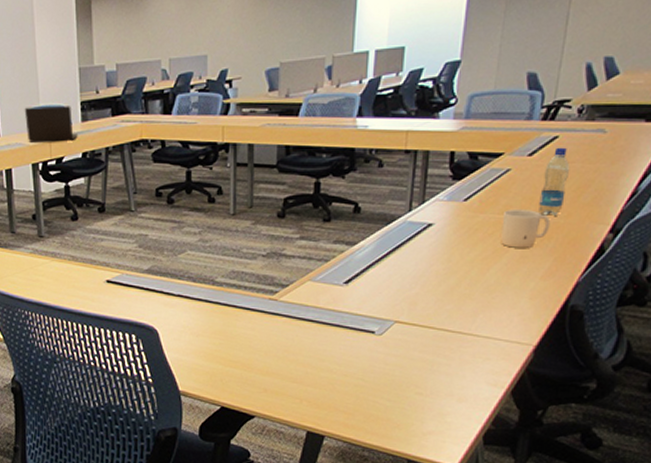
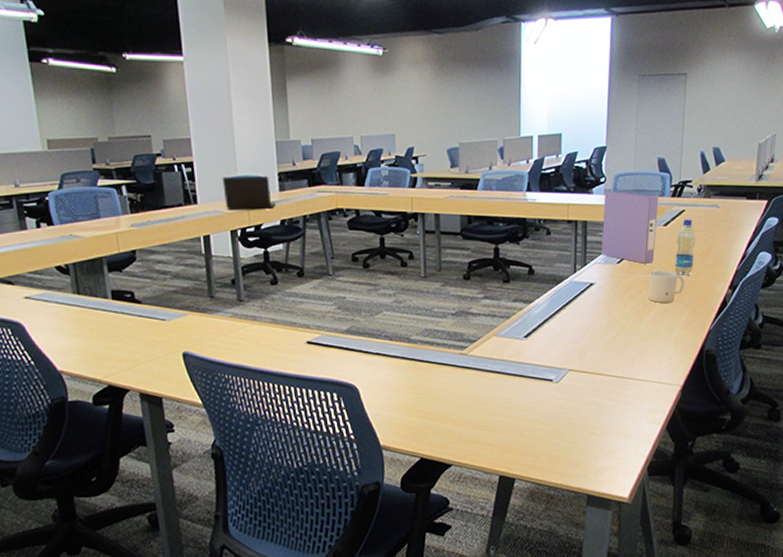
binder: none [444,114,524,201] -> present [601,191,658,264]

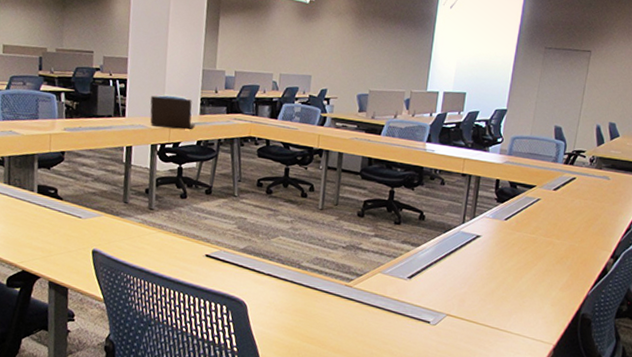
binder: present [601,191,658,264] -> none [490,152,551,224]
mug: present [647,271,685,303] -> none [530,231,569,264]
bottle: present [675,219,696,275] -> none [560,186,584,240]

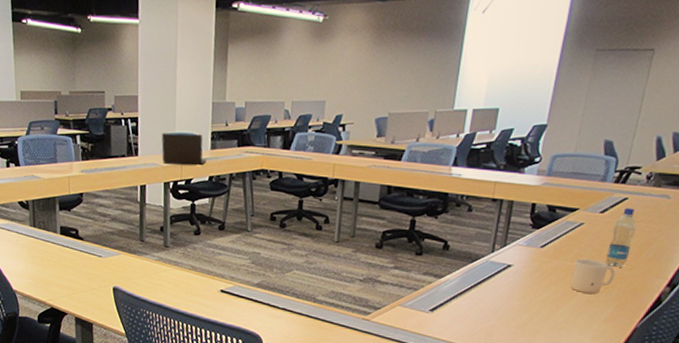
mug: none [530,231,569,264] -> present [570,259,616,294]
bottle: none [560,186,584,240] -> present [606,207,637,267]

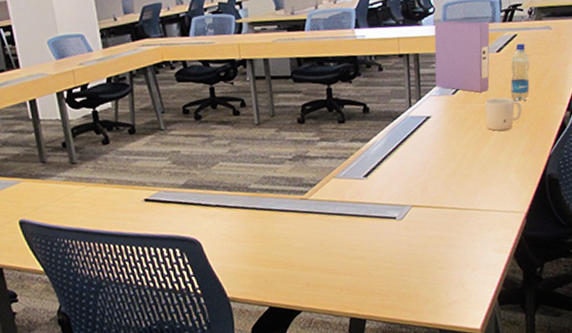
laptop: present [161,132,207,166] -> none [42,34,100,72]
binder: none [524,172,599,251] -> present [434,21,490,93]

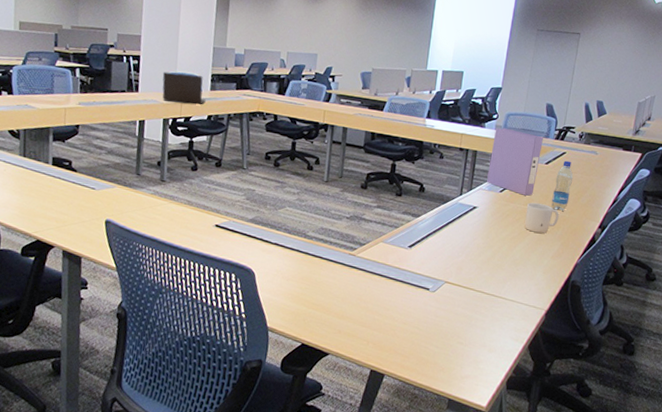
laptop: none [42,34,100,72] -> present [162,71,206,105]

